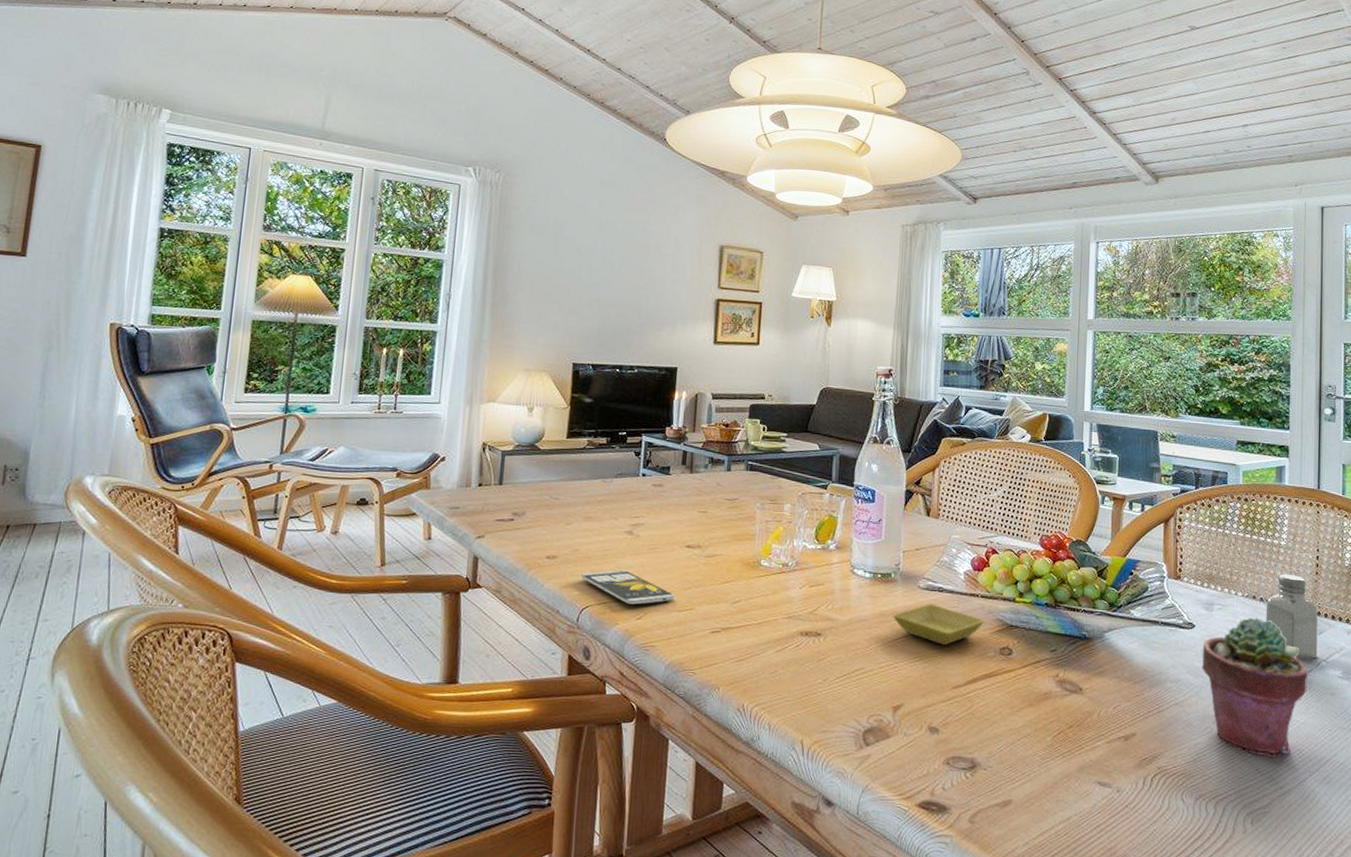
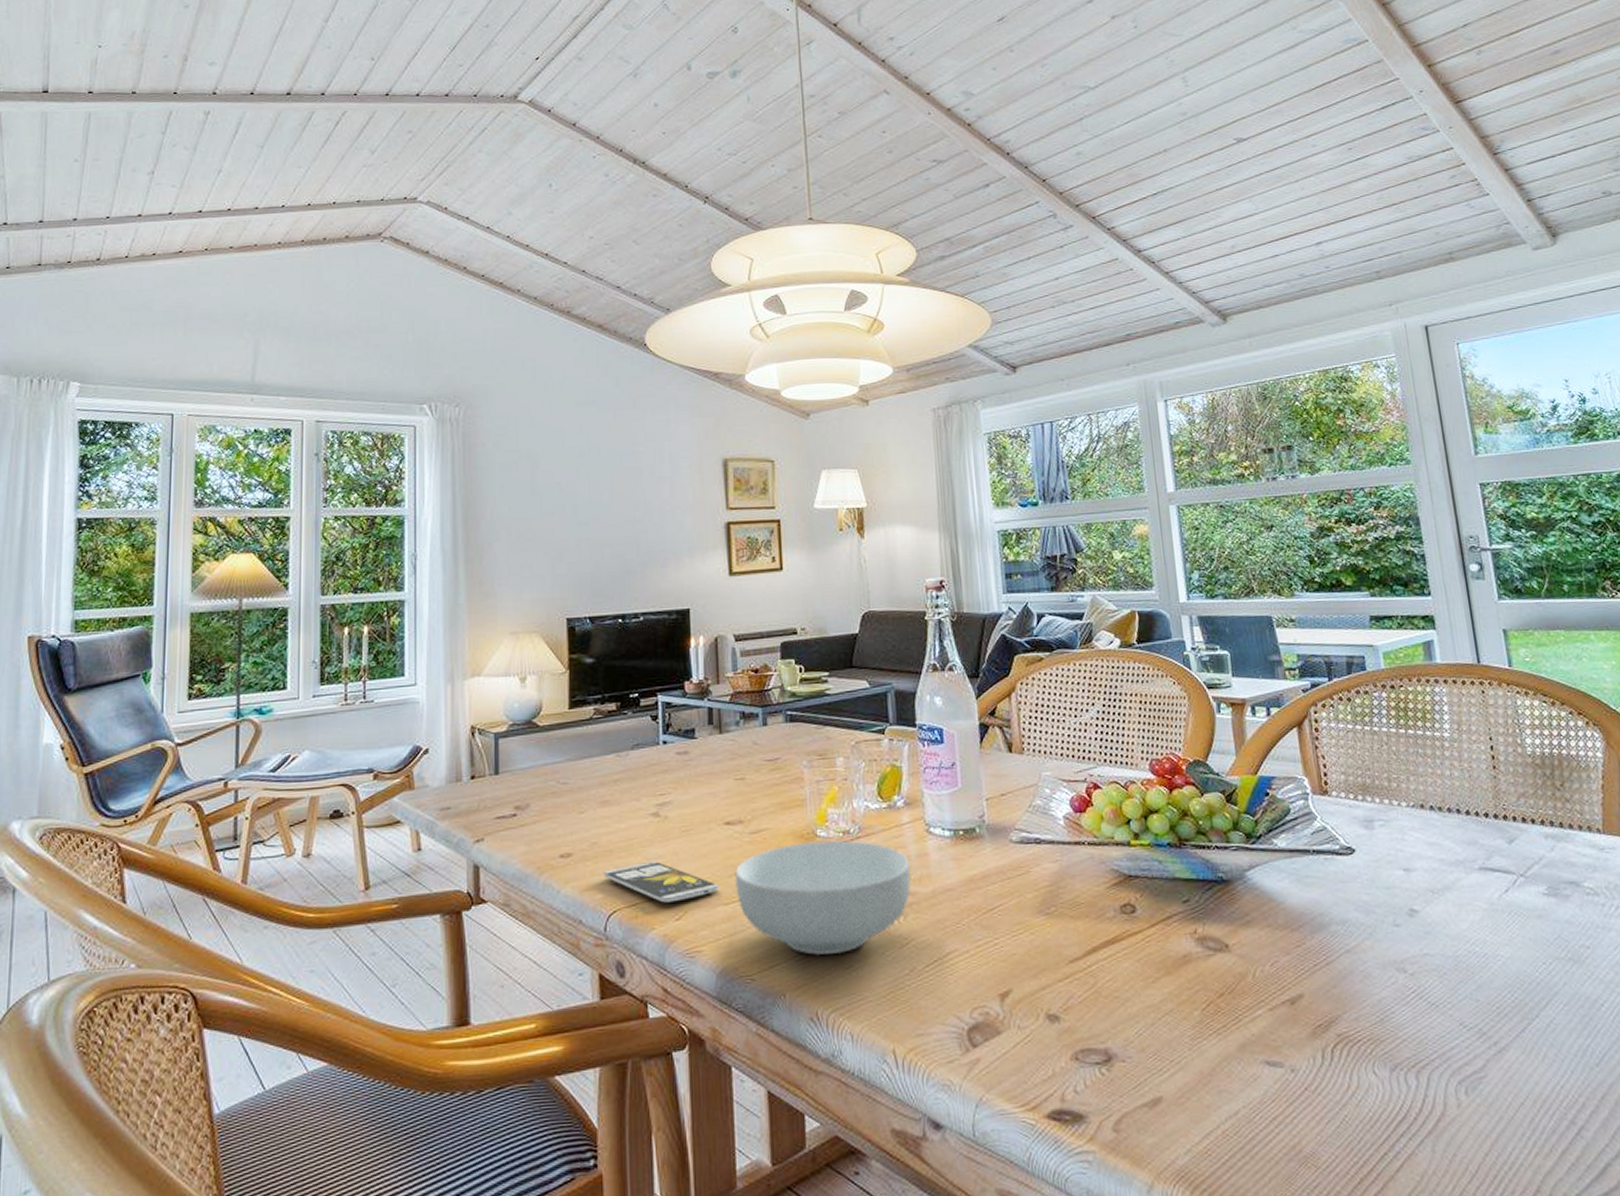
cereal bowl: none [689,569,835,661] -> present [735,840,911,956]
saucer: present [893,603,984,646] -> none [984,860,1097,911]
potted succulent: present [1201,617,1309,757] -> none [1368,831,1507,1006]
saltshaker: present [1265,574,1318,660] -> none [1438,772,1513,878]

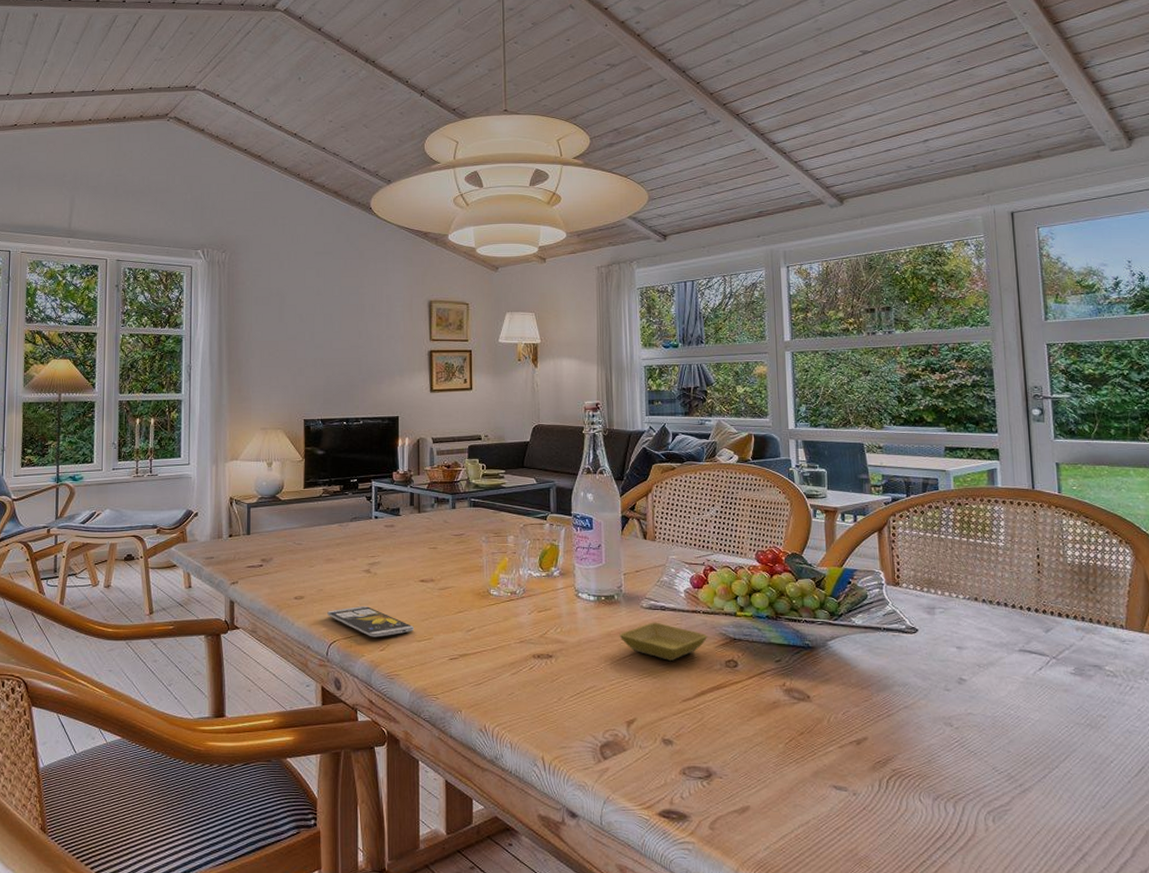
cereal bowl: present [735,840,911,956] -> none [426,598,563,684]
saucer: none [984,860,1097,911] -> present [619,622,708,662]

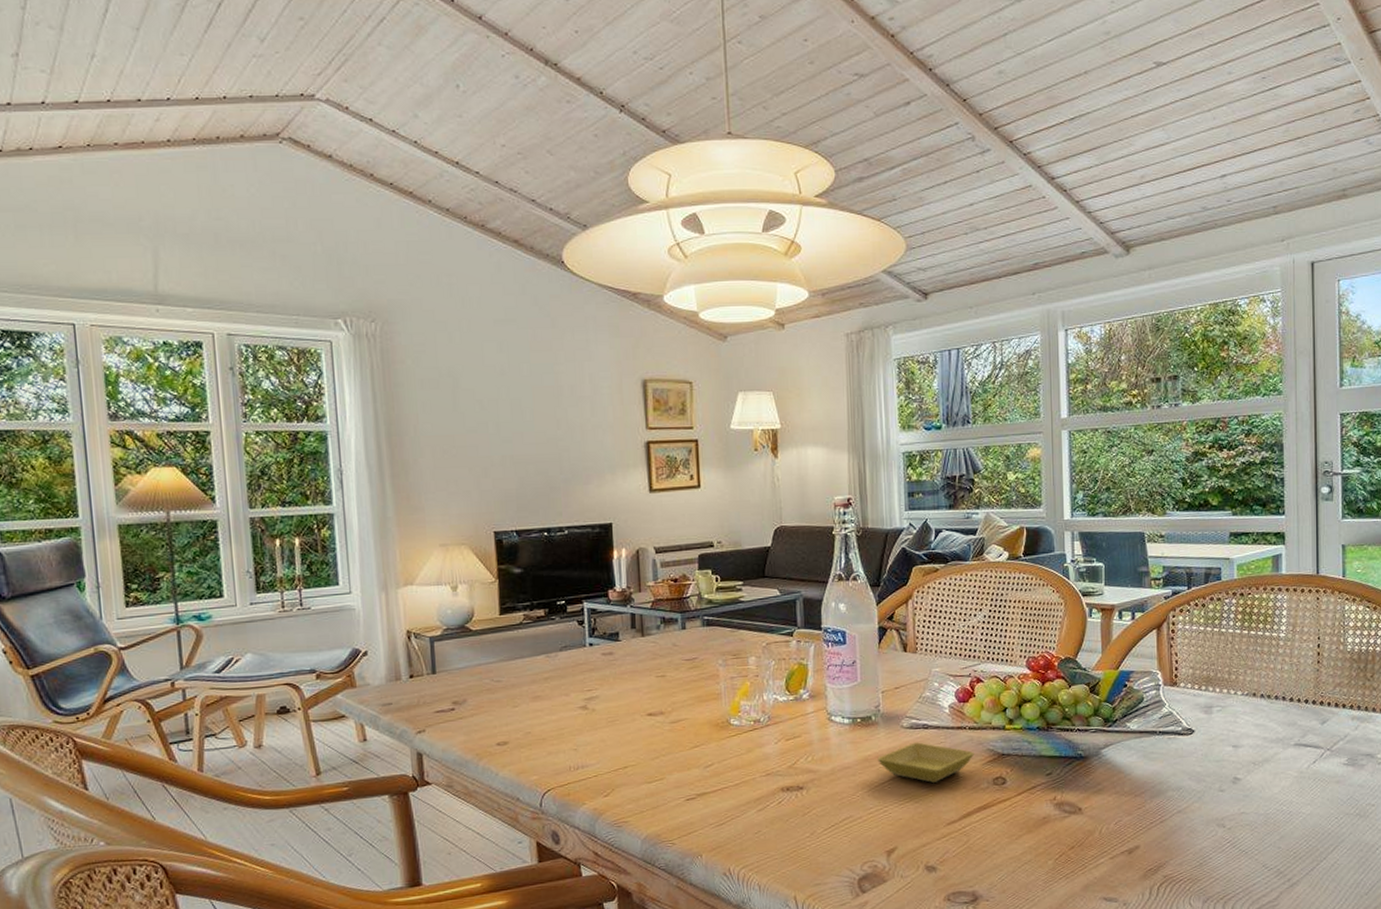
smartphone: present [327,606,414,637] -> none [538,748,643,782]

